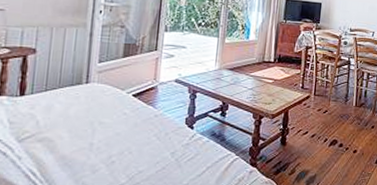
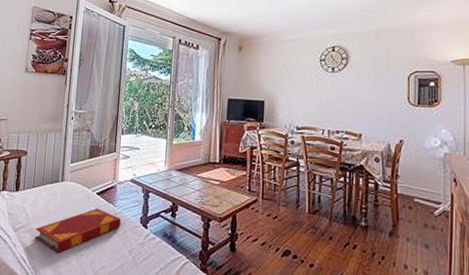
hardback book: none [48,111,163,163] -> present [35,208,121,254]

